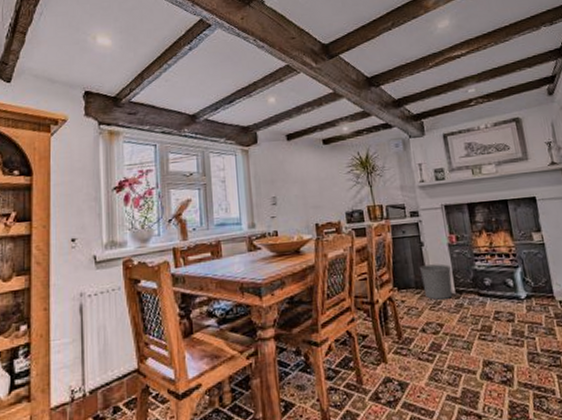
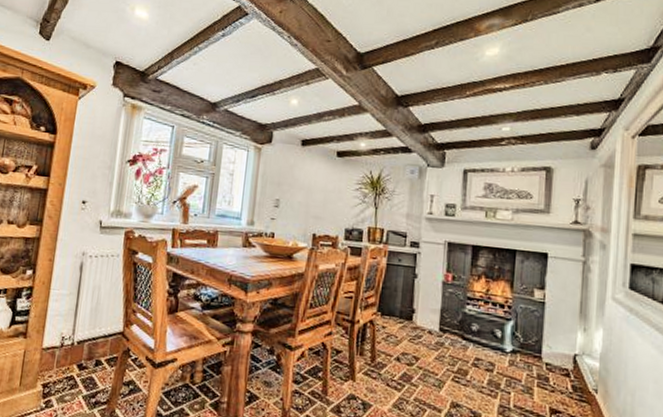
waste bin: present [419,264,453,300] -> none [407,297,441,335]

